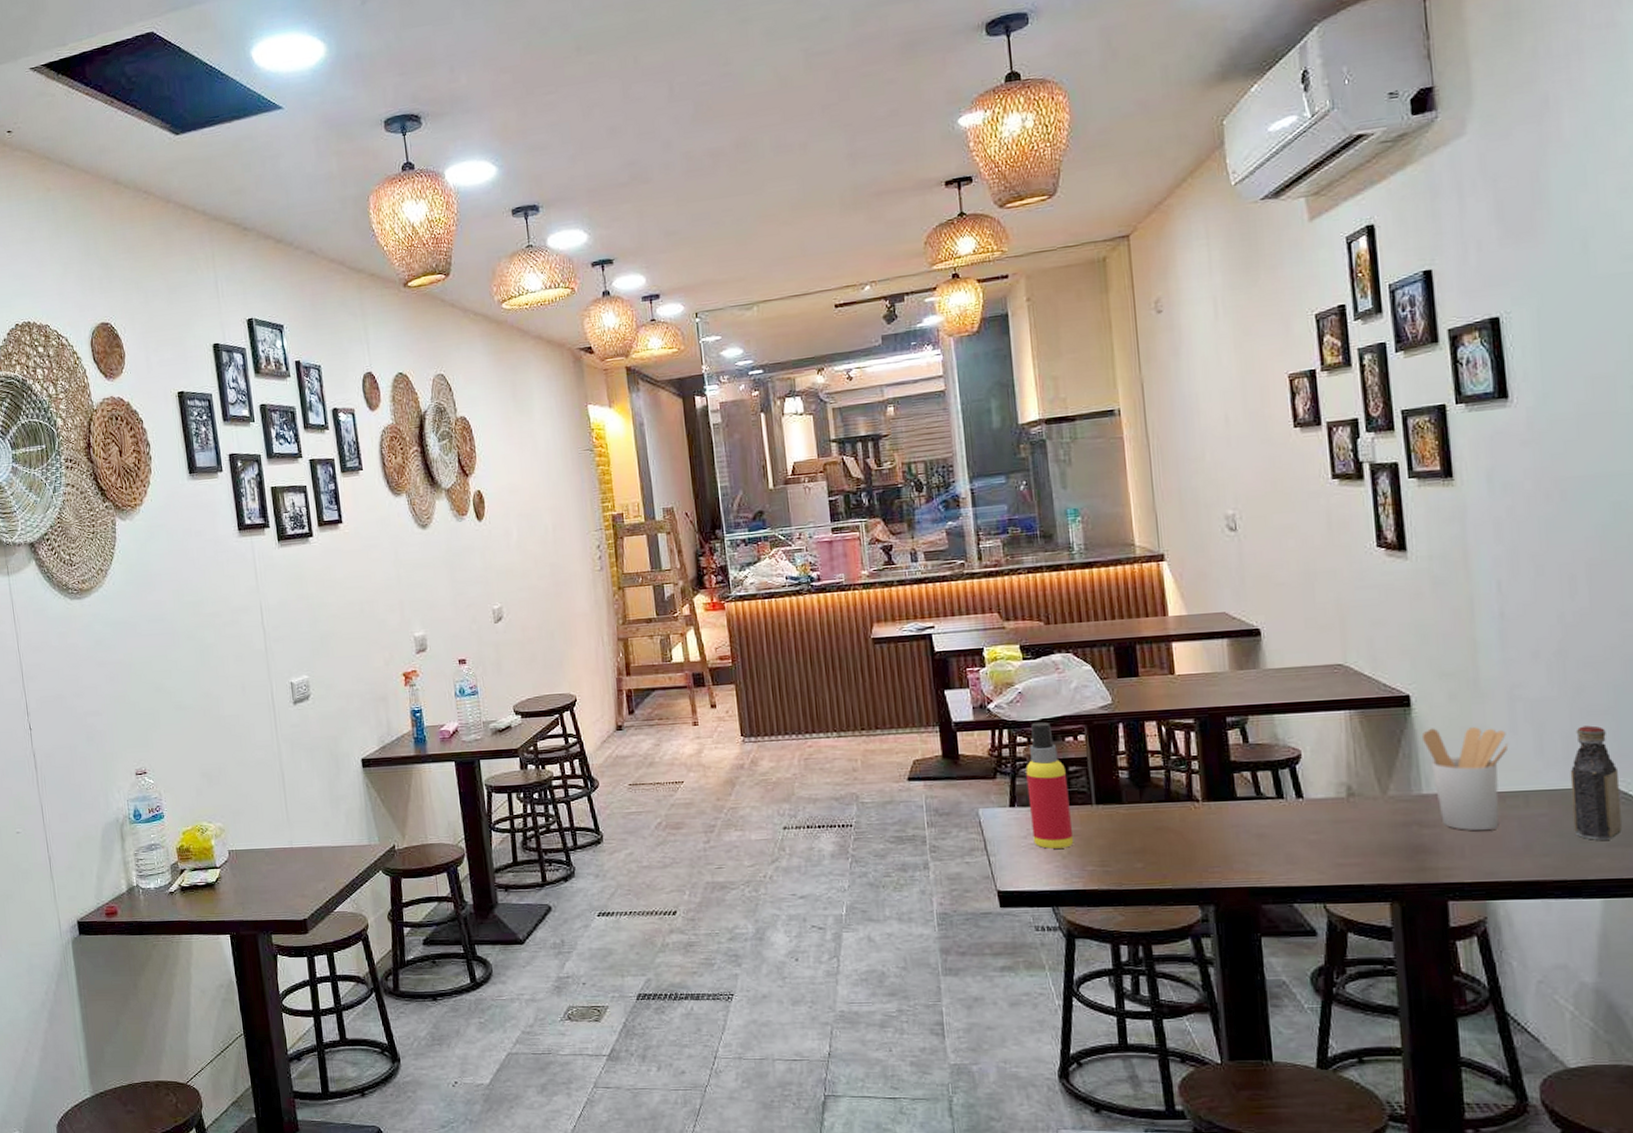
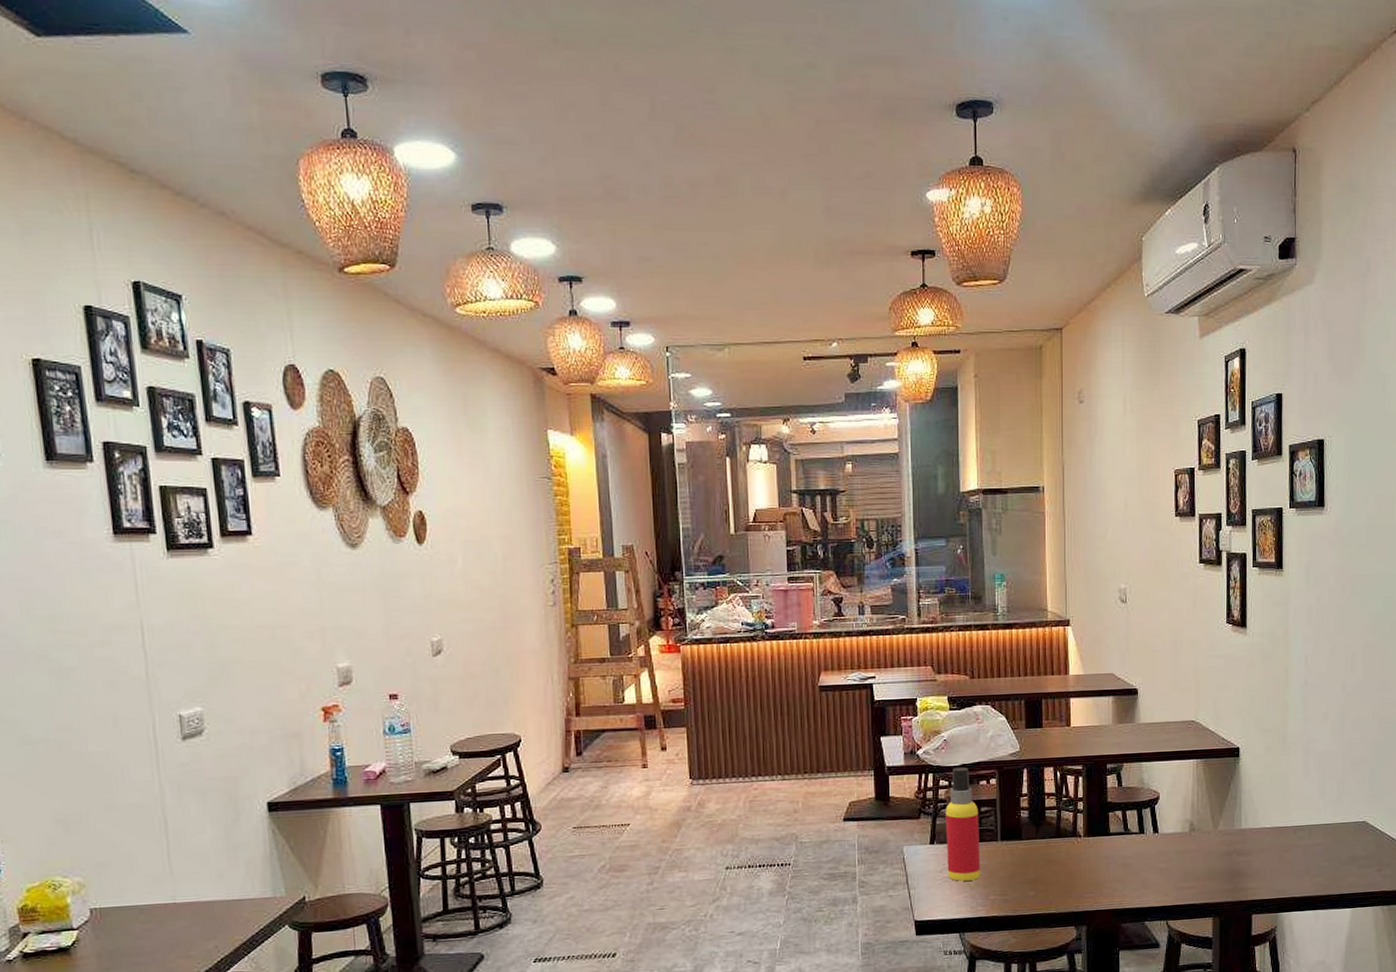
utensil holder: present [1421,727,1509,831] -> none [1244,774,1302,858]
bottle: present [1570,725,1622,840] -> none [1338,773,1369,863]

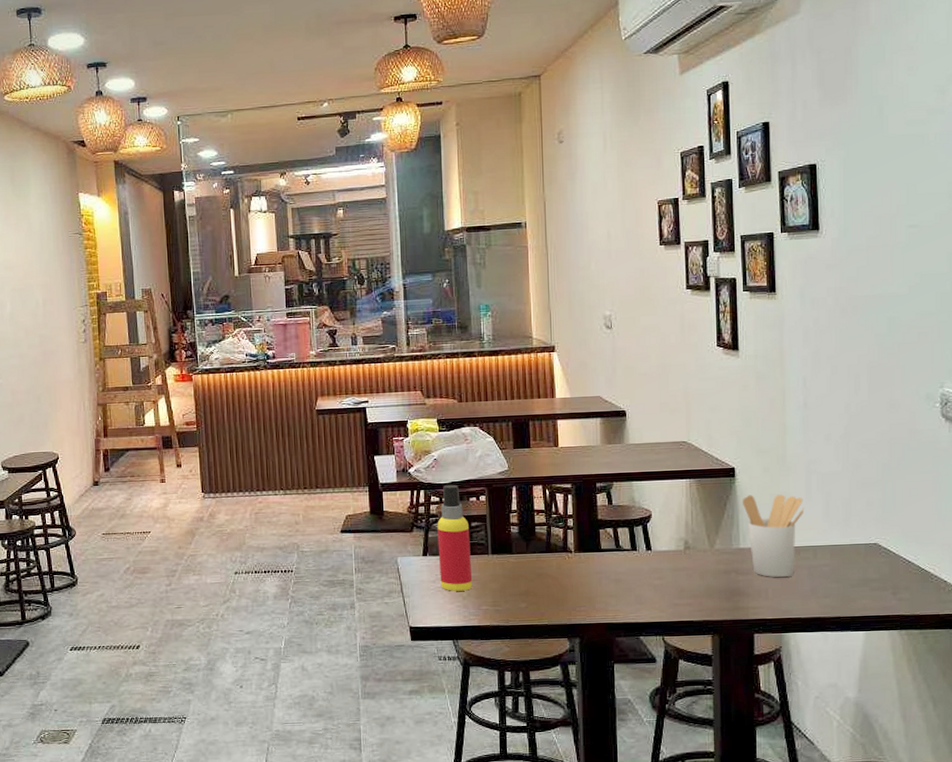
utensil holder: none [1244,774,1302,858] -> present [741,494,805,578]

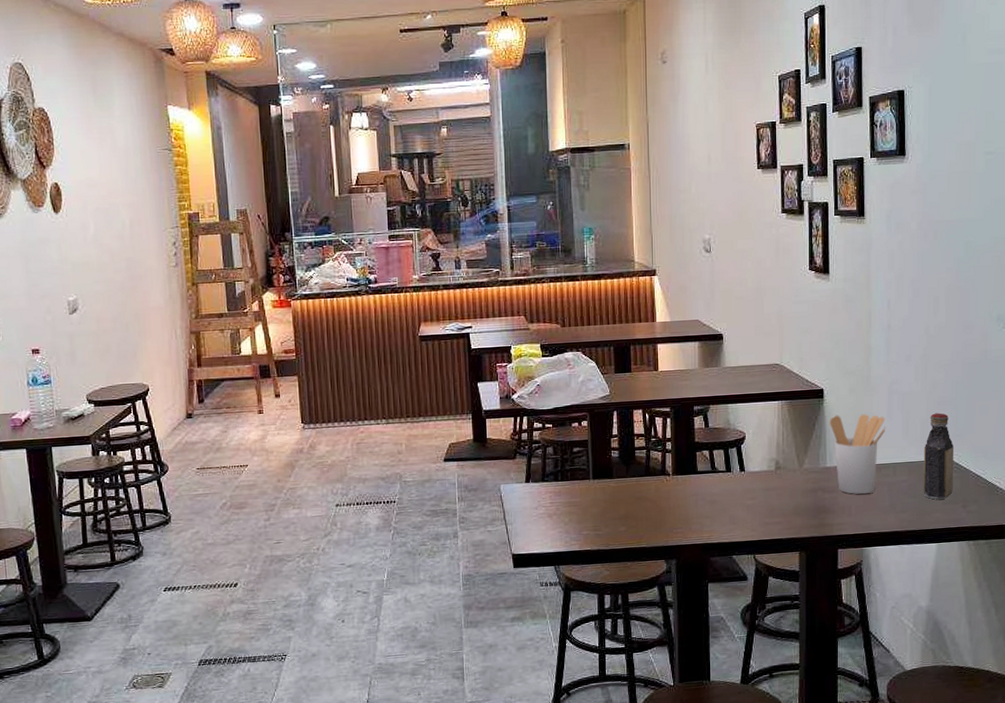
spray bottle: present [437,484,473,591] -> none [540,410,574,517]
bottle: none [847,494,881,585] -> present [923,413,954,500]

